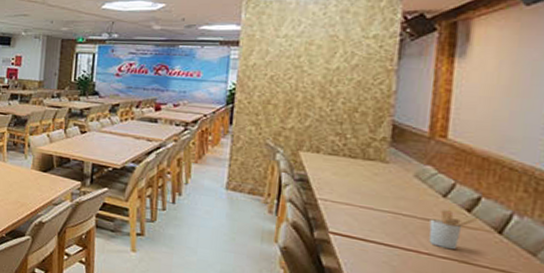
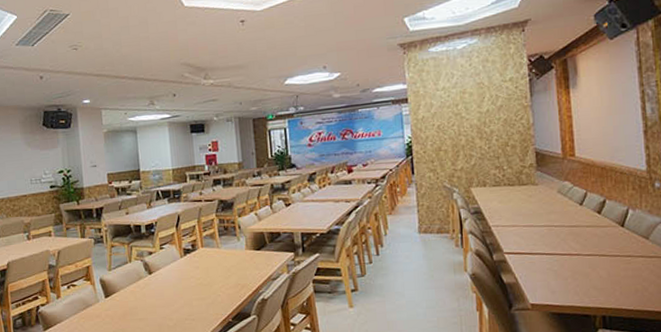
utensil holder: present [429,210,479,250] -> none [574,215,607,248]

